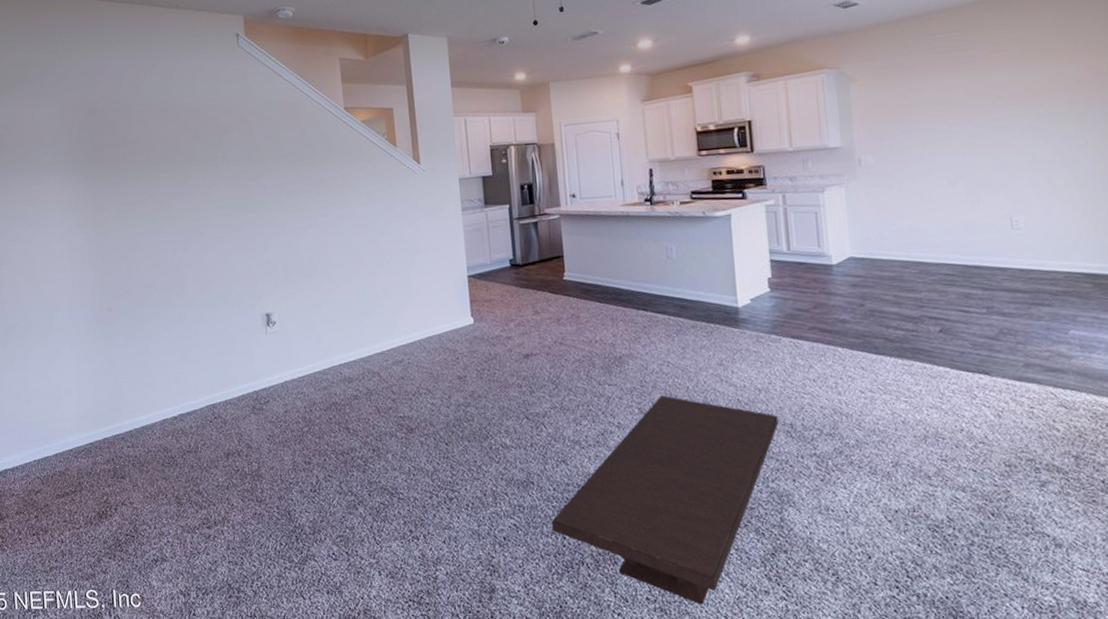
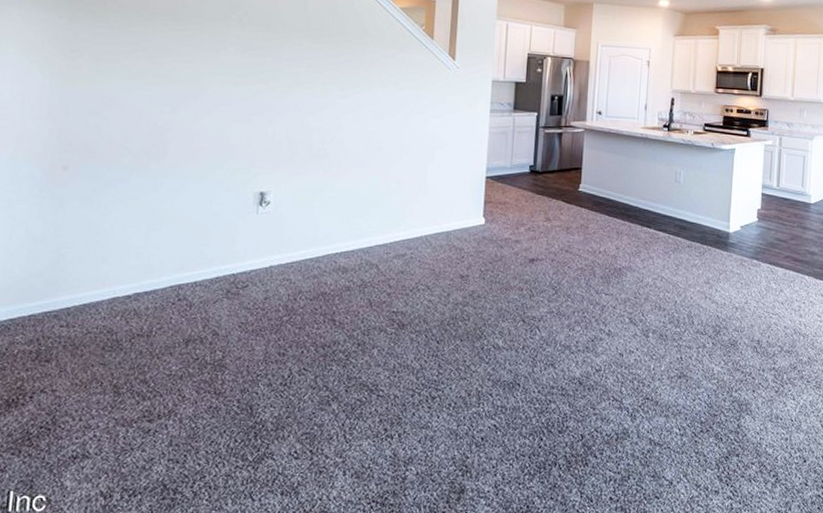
coffee table: present [552,395,779,605] -> none [531,308,748,504]

